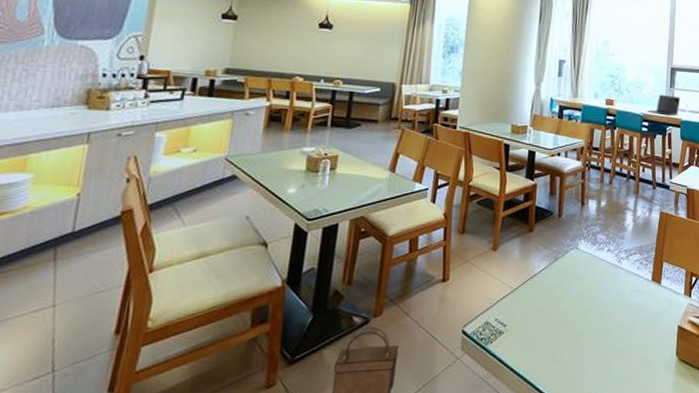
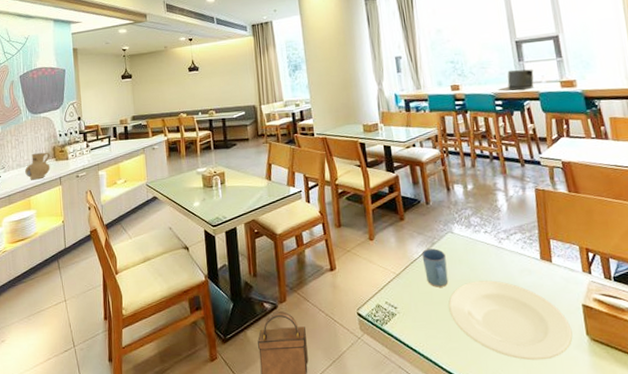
jug: none [28,93,81,132] -> present [25,152,51,180]
mug: none [542,264,566,305] -> present [421,248,449,287]
plate: none [558,299,665,381] -> present [448,280,573,361]

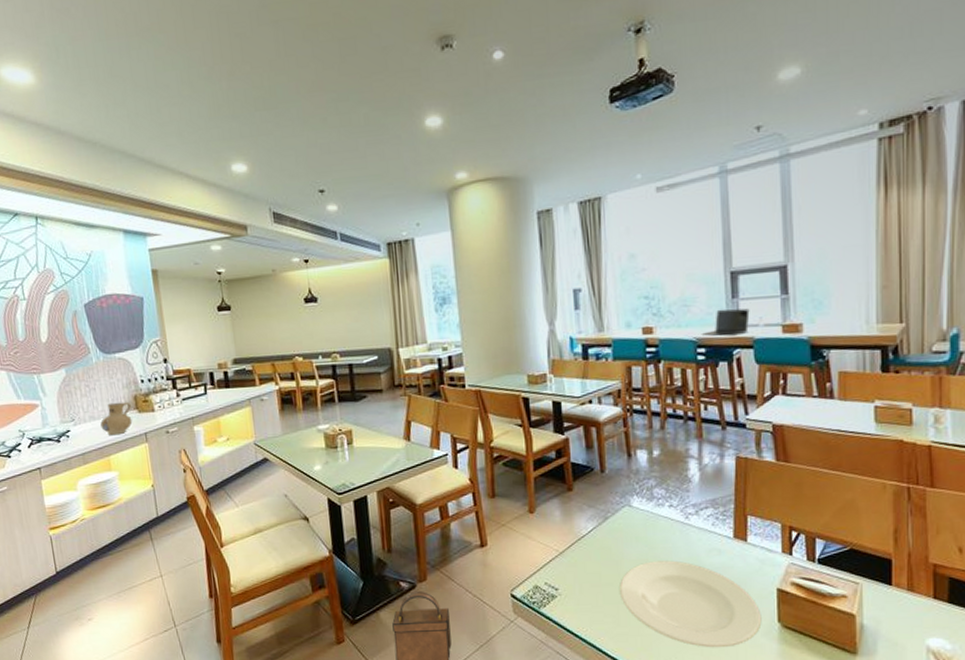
mug: present [421,248,449,287] -> none [591,524,621,567]

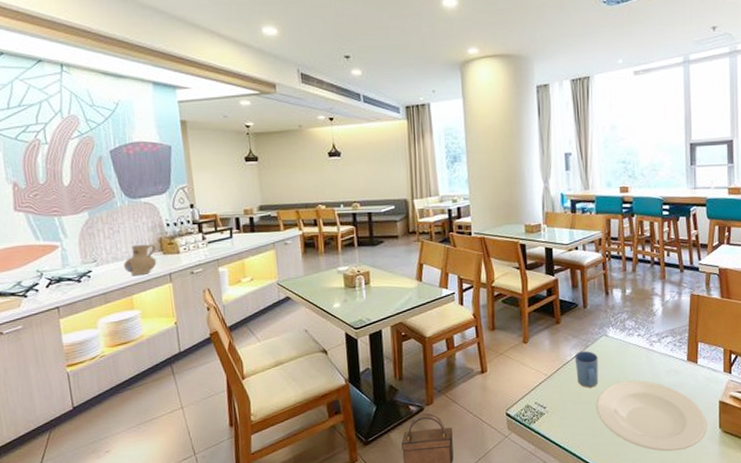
mug: none [591,524,621,567] -> present [575,351,598,388]
laptop: present [702,308,750,336] -> none [667,173,704,196]

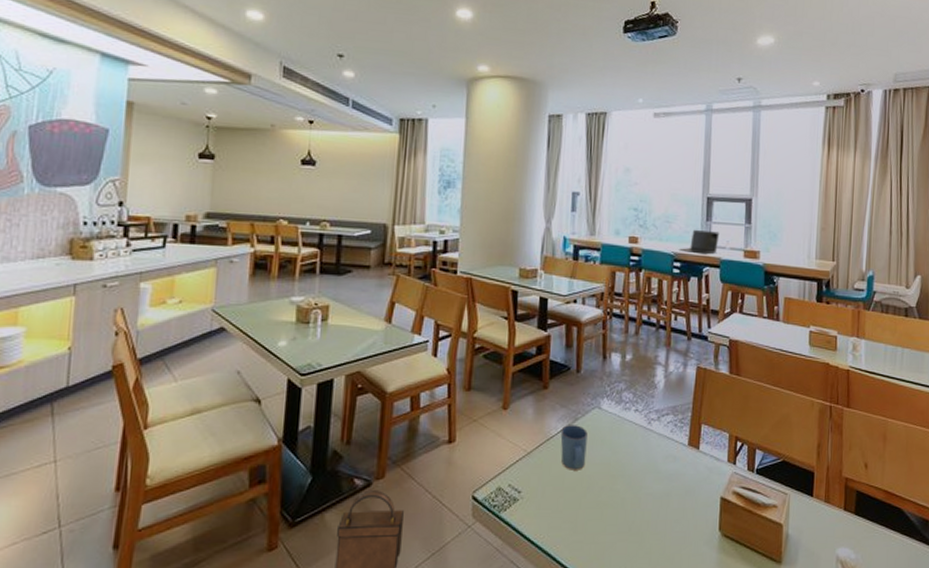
jug: present [124,244,157,276] -> none [15,243,64,284]
plate: present [596,380,707,452] -> none [580,465,706,557]
laptop: none [667,173,704,196] -> present [679,229,720,255]

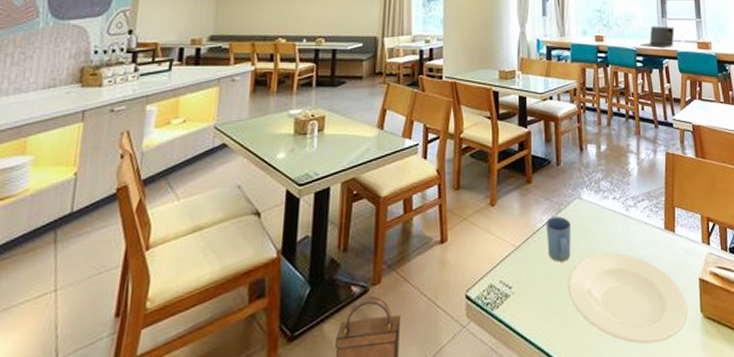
plate: none [580,465,706,557] -> present [568,253,688,344]

